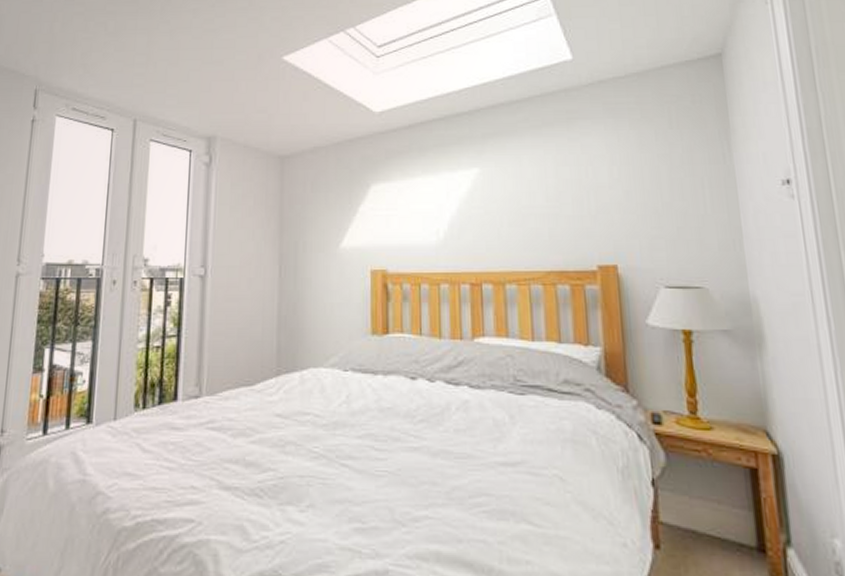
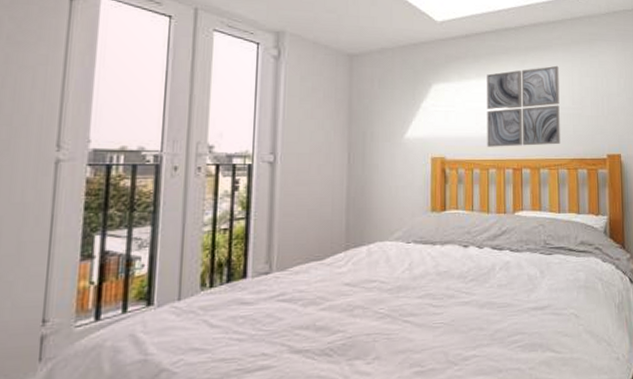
wall art: none [435,154,532,257] -> present [487,65,560,147]

